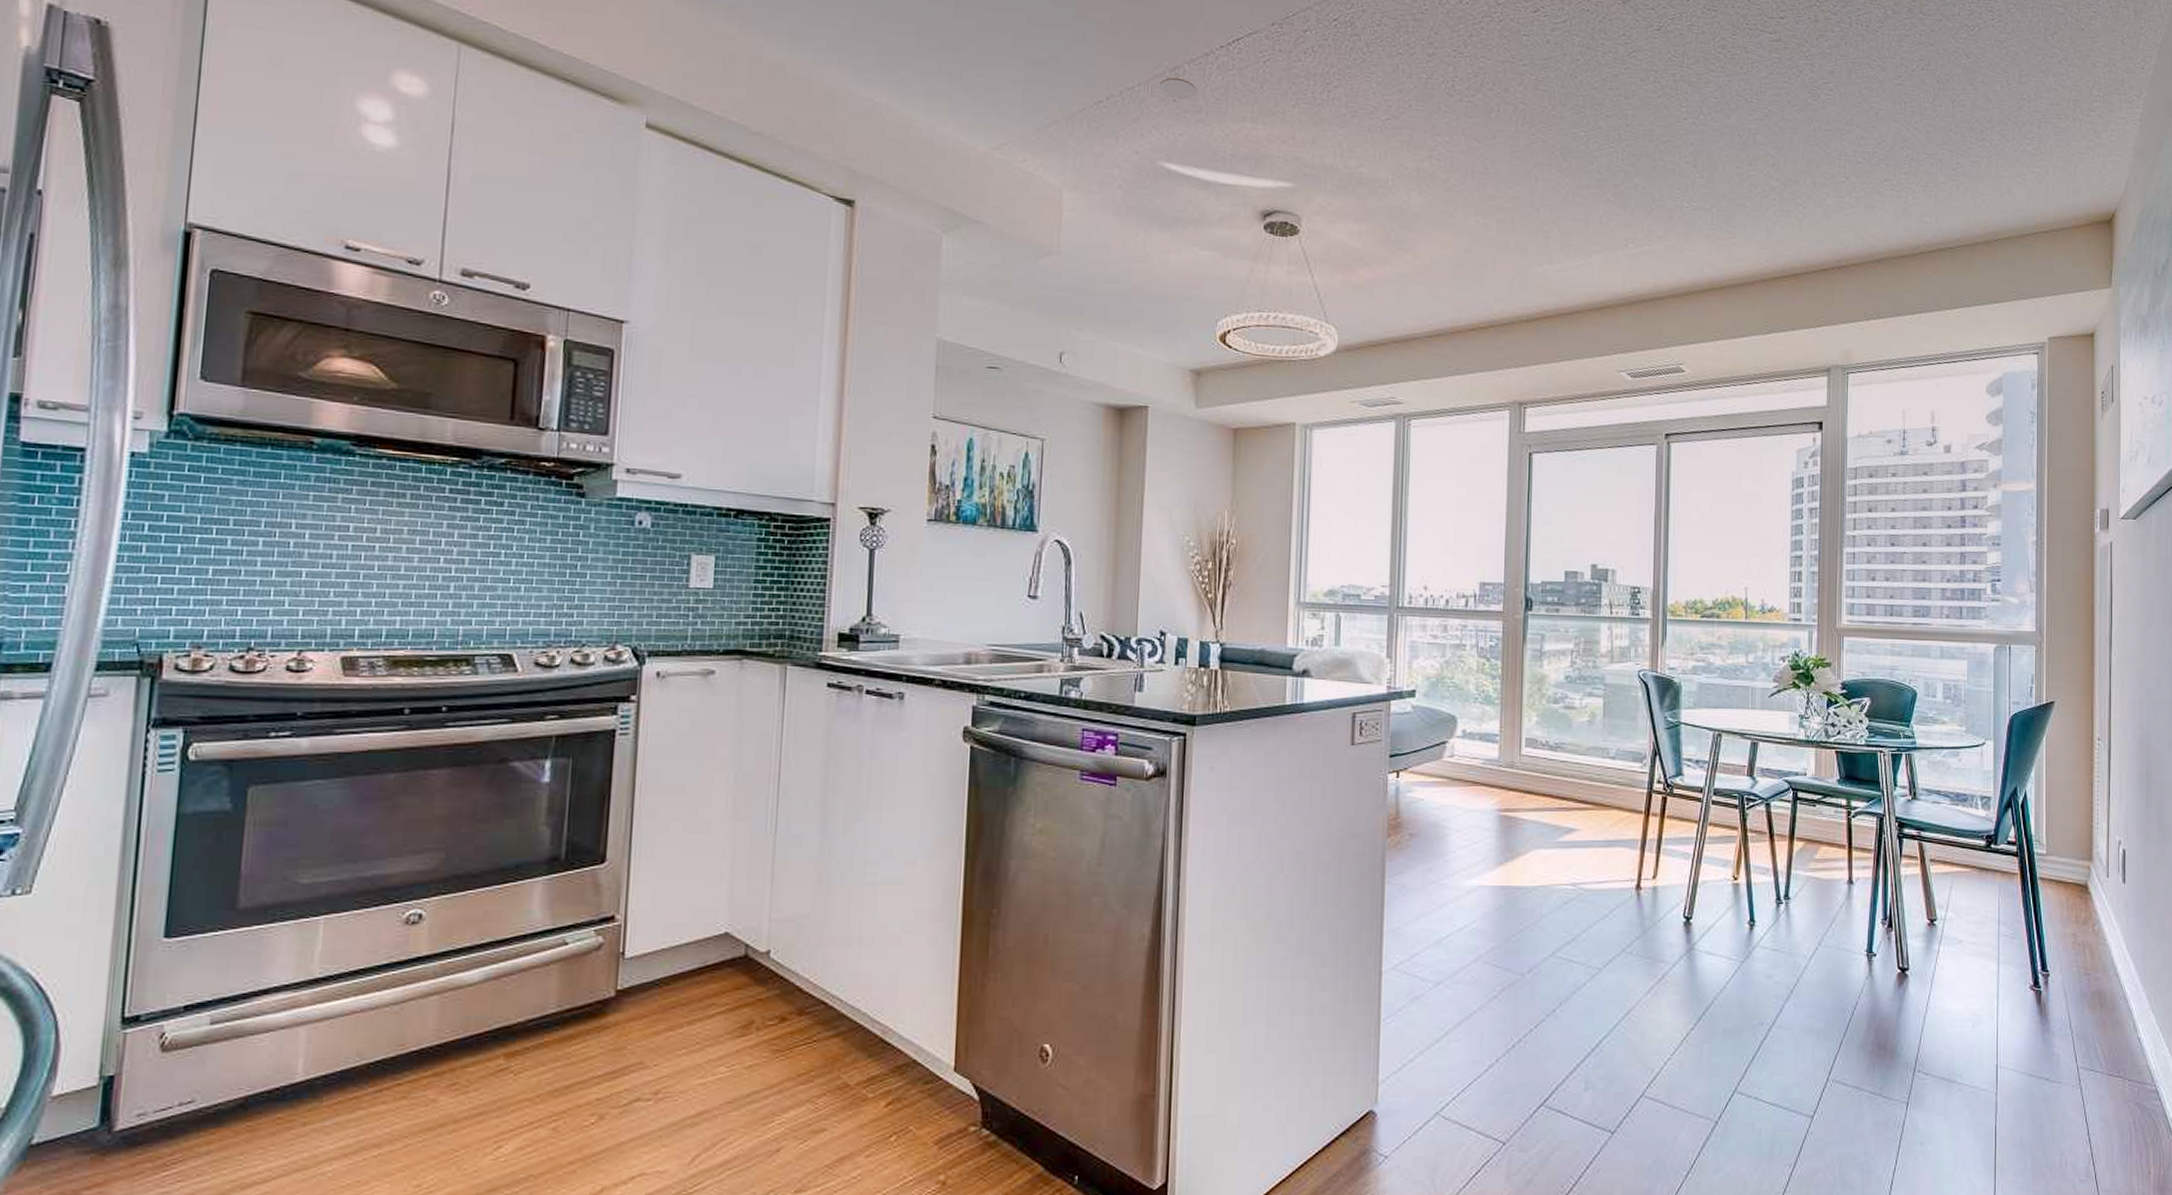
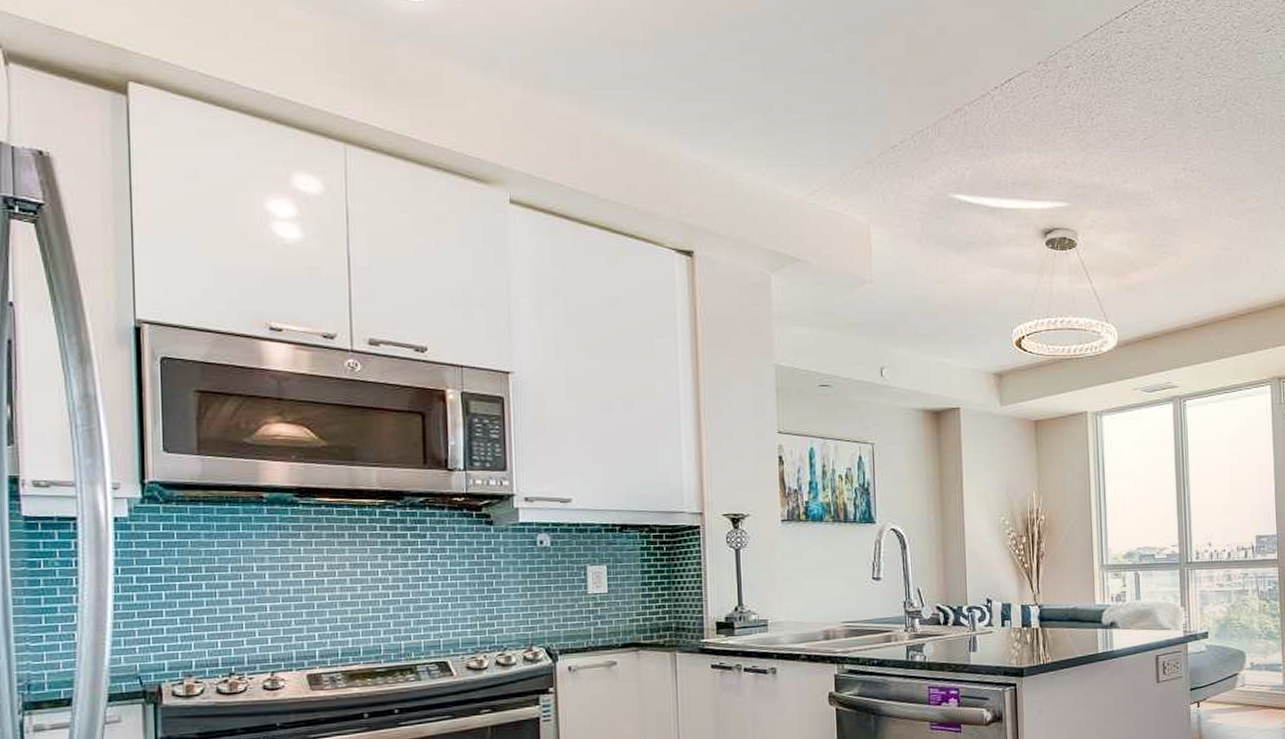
recessed light: present [1160,72,1196,103] -> none [945,113,977,141]

